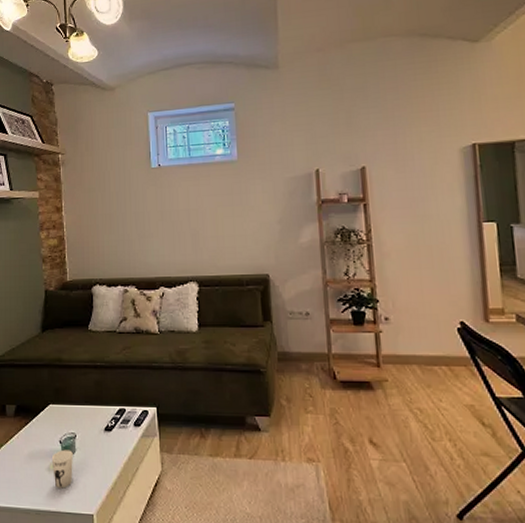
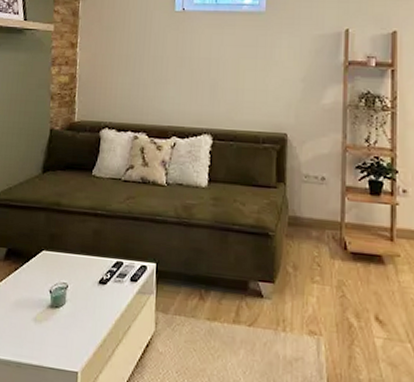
cup: present [51,449,73,489] -> none [39,300,63,342]

